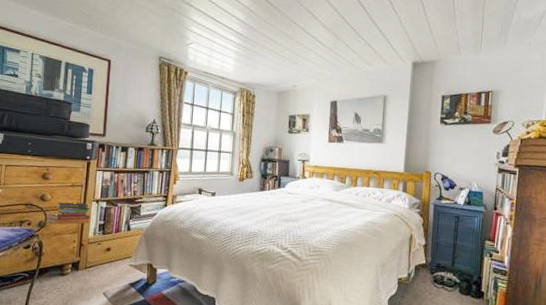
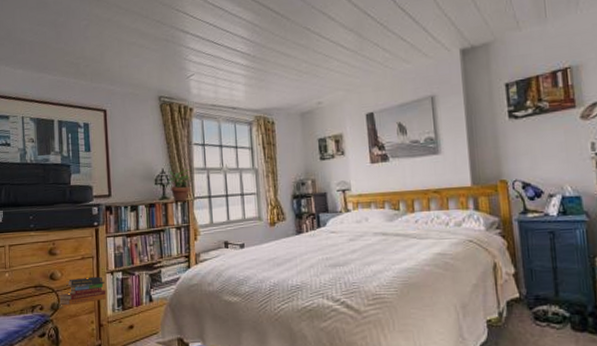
potted plant: none [156,122,179,150] -> present [166,169,192,202]

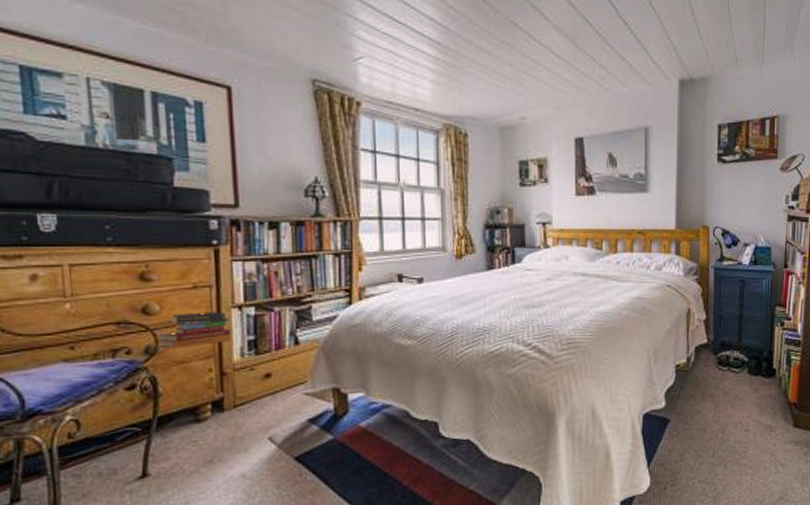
potted plant: present [166,169,192,202] -> none [320,181,357,221]

